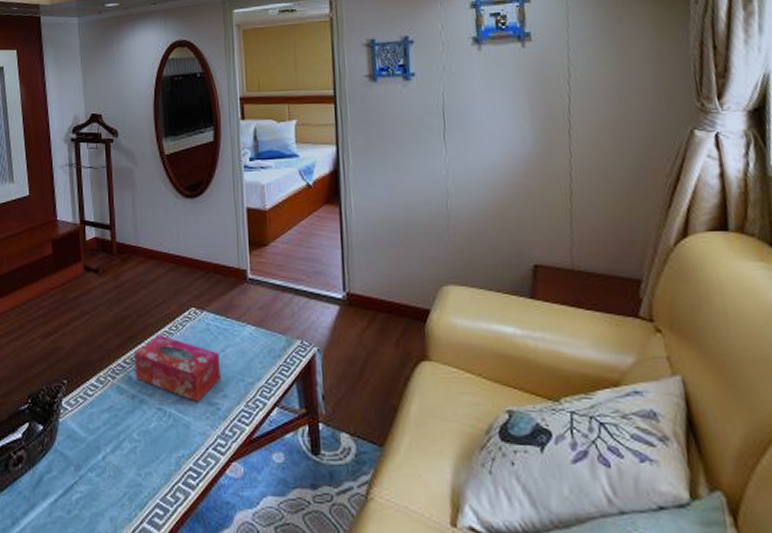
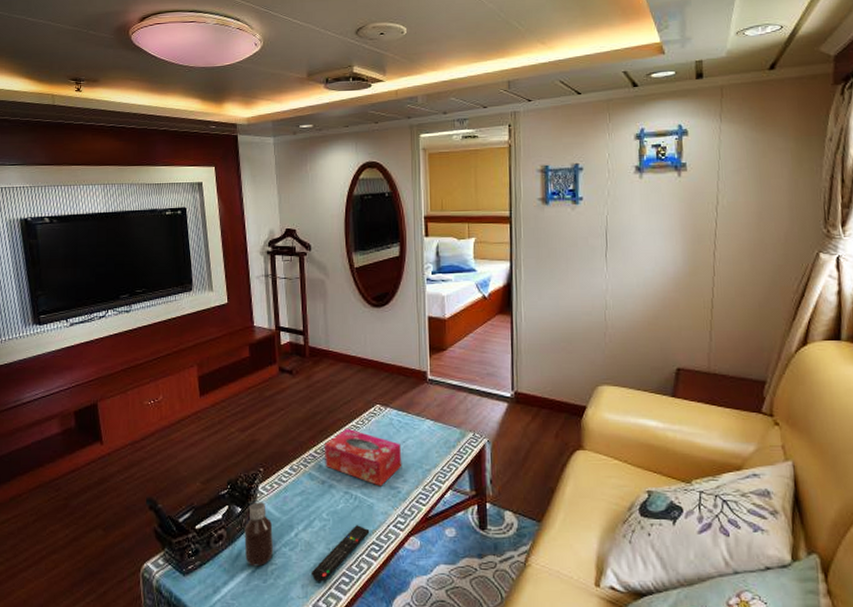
bottle: none [46,419,78,495] -> present [244,502,273,567]
remote control: none [120,447,186,515] -> present [311,525,370,582]

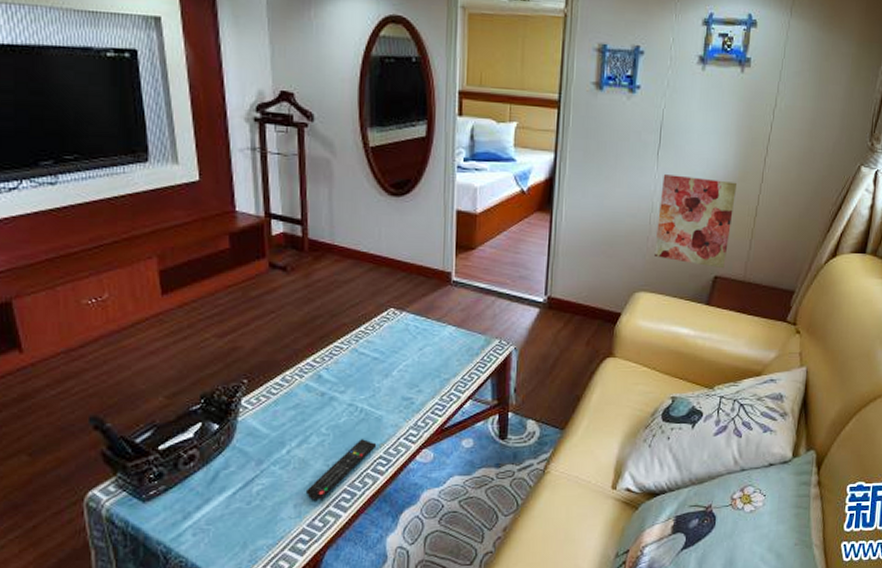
bottle: present [244,502,273,567] -> none [223,417,259,488]
tissue box: present [323,428,402,487] -> none [324,334,418,398]
wall art: none [612,274,689,361] -> present [654,174,738,269]

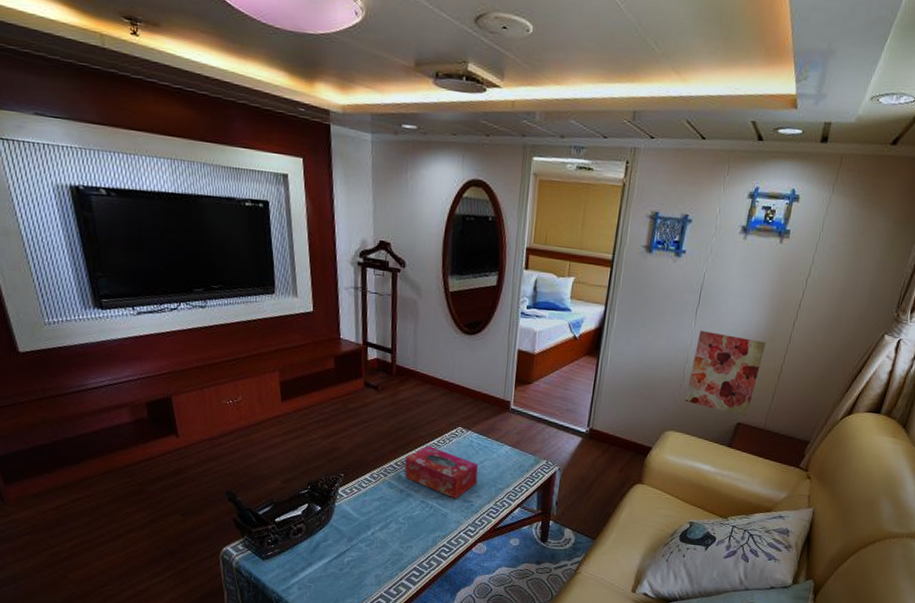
remote control: present [305,439,377,501] -> none [384,530,442,574]
tissue box: none [324,334,418,398] -> present [404,445,478,499]

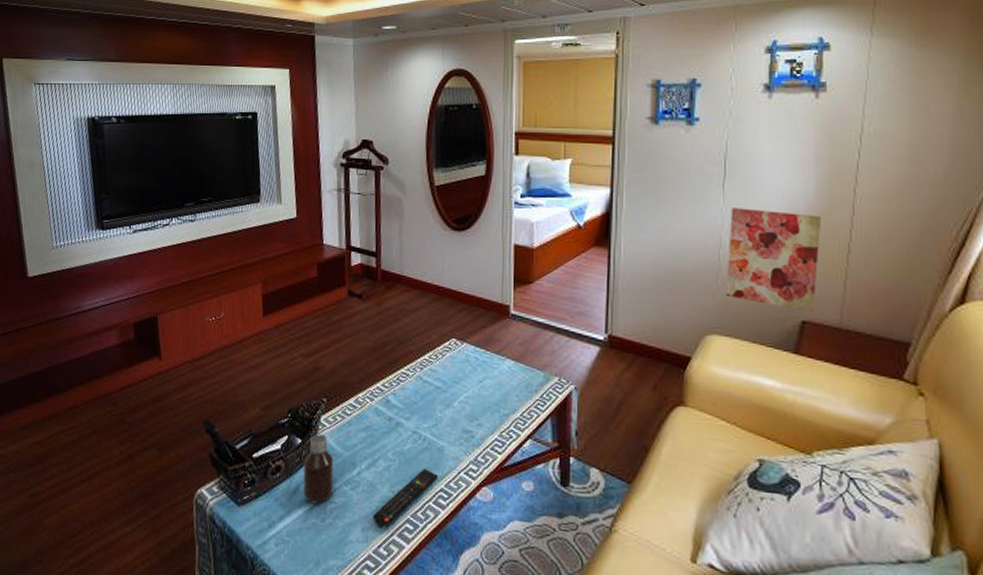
bottle: none [322,502,351,558] -> present [303,434,334,504]
remote control: none [384,530,442,574] -> present [372,469,439,528]
tissue box: present [404,445,478,499] -> none [392,361,478,429]

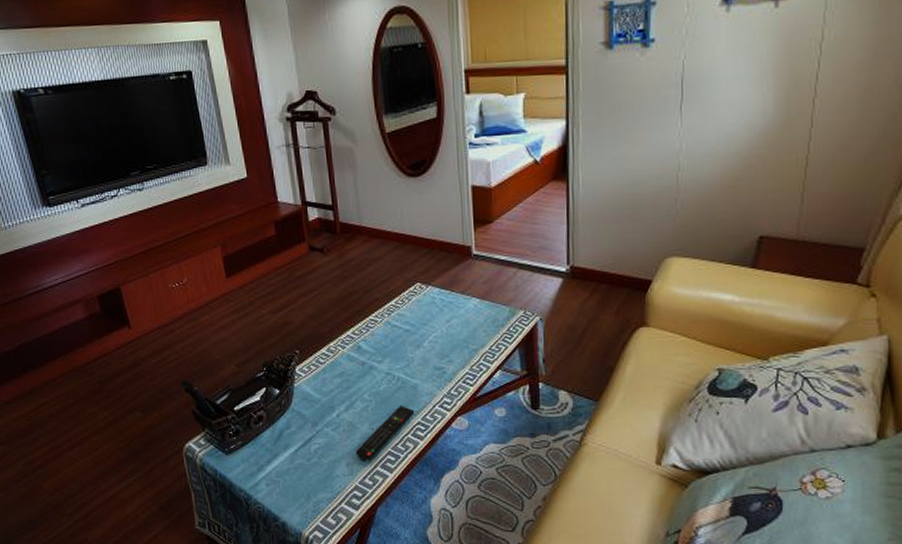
bottle: present [303,434,334,504] -> none [284,384,315,446]
wall art: present [726,208,822,313] -> none [685,129,781,228]

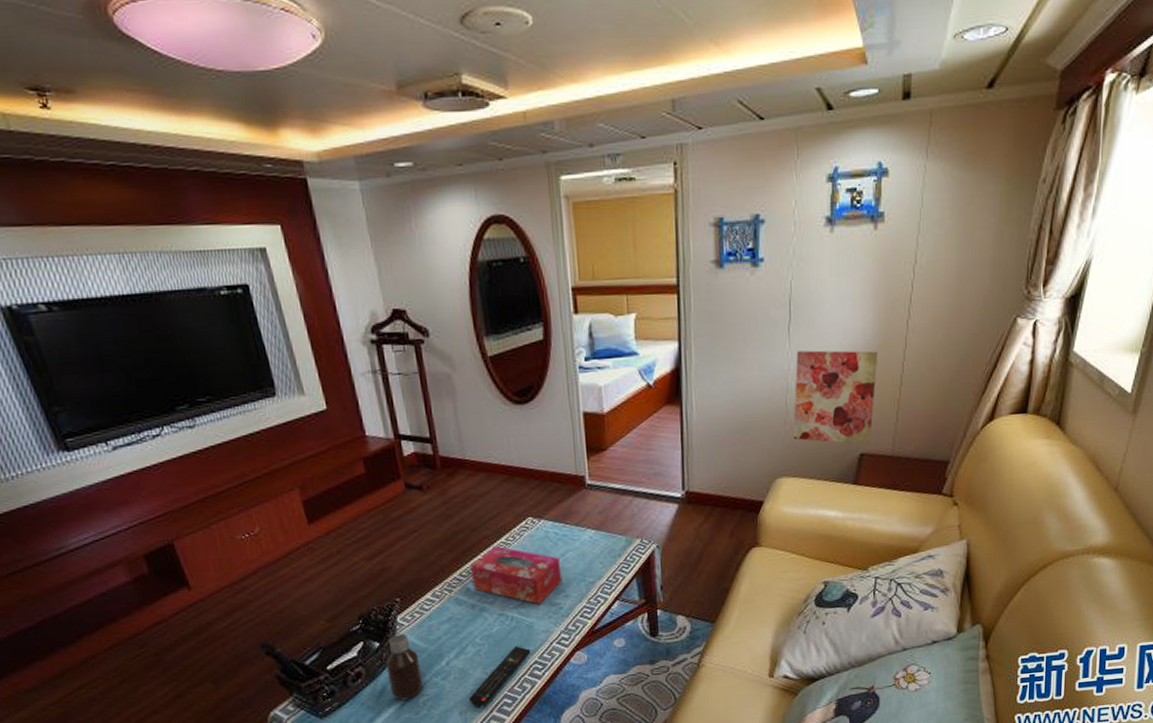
bottle: none [284,384,315,446] -> present [386,633,423,701]
tissue box: none [361,307,447,367] -> present [469,545,563,605]
wall art: none [685,129,781,228] -> present [793,350,879,446]

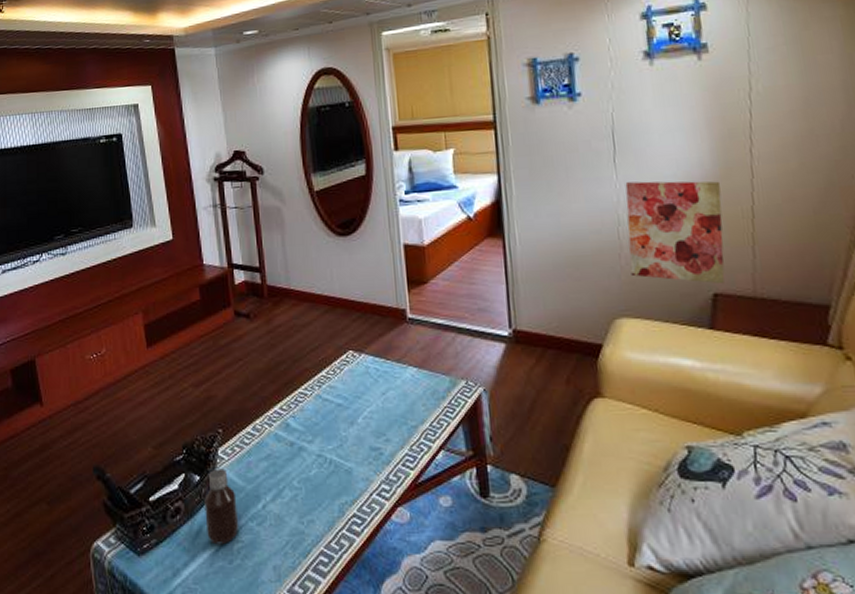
remote control: present [468,646,531,707] -> none [283,494,350,563]
tissue box: present [469,545,563,605] -> none [290,379,383,448]

